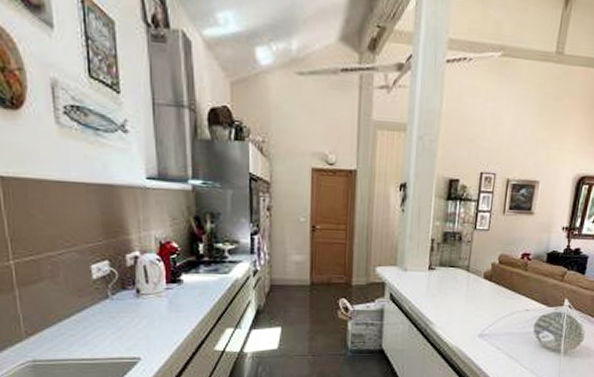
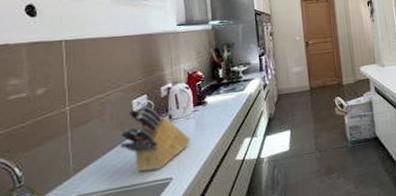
knife block: none [76,272,162,347] -> present [119,105,190,172]

